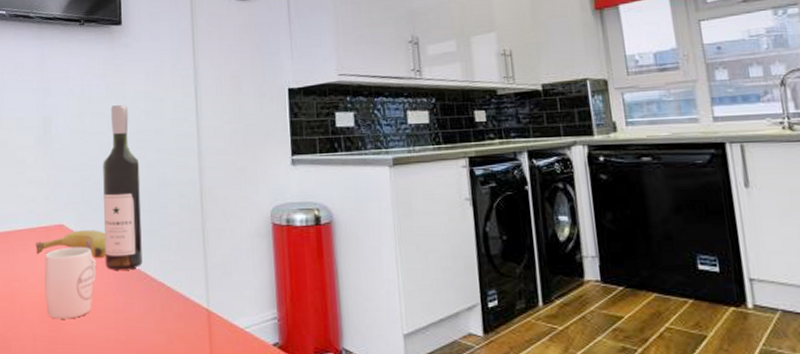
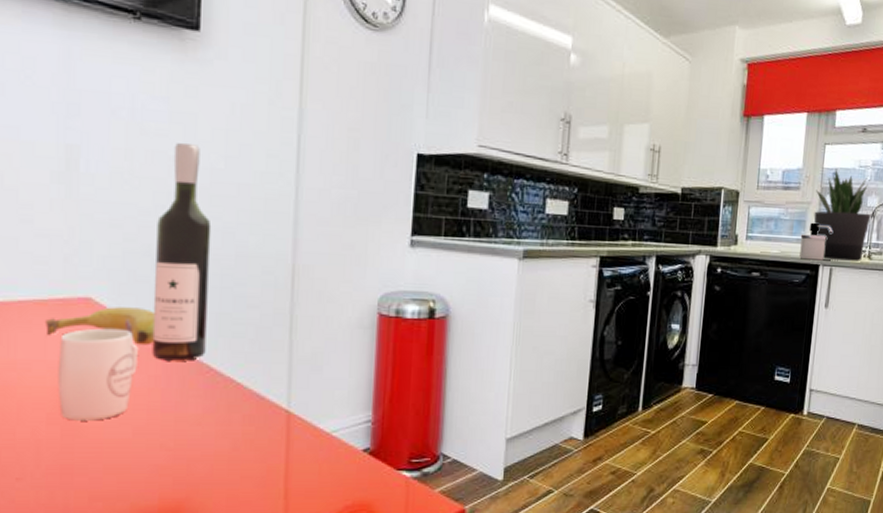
soap dispenser: none [692,99,733,139] -> present [799,222,833,261]
planter: none [699,42,781,137] -> present [814,168,871,262]

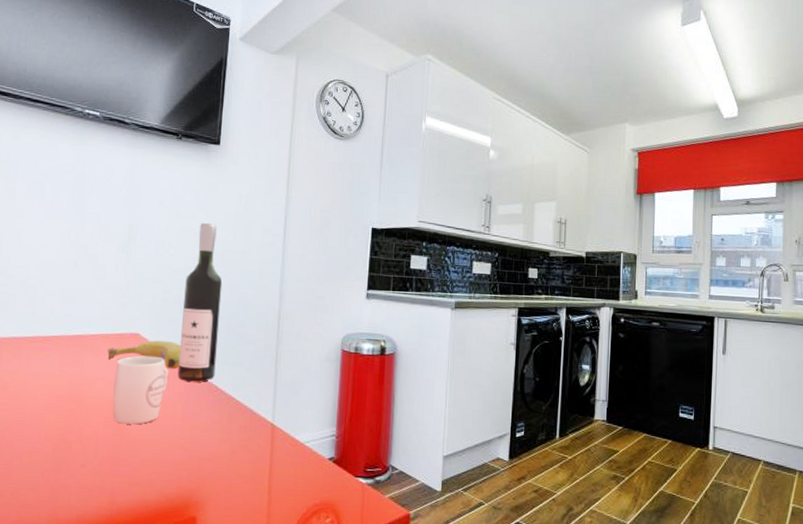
soap dispenser: present [799,222,833,261] -> none [695,280,725,313]
planter: present [814,168,871,262] -> none [705,235,760,315]

